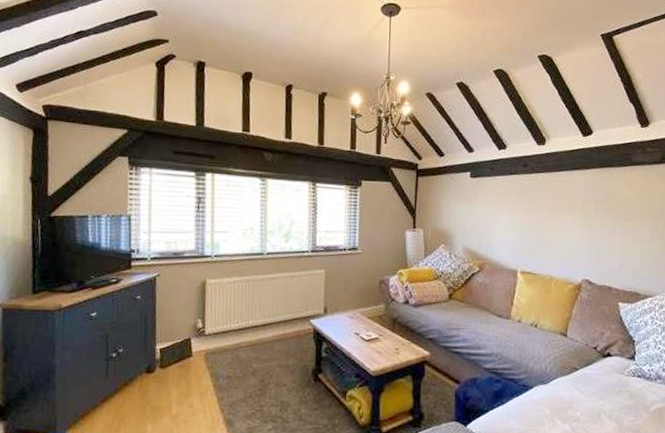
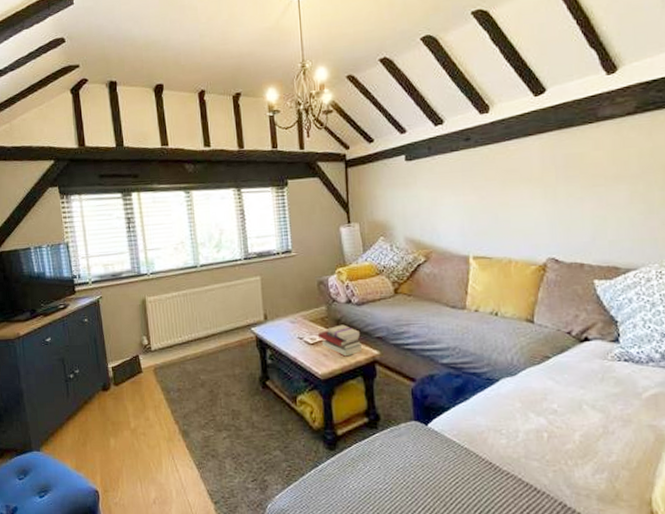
books: none [374,324,415,355] -> present [318,324,363,357]

